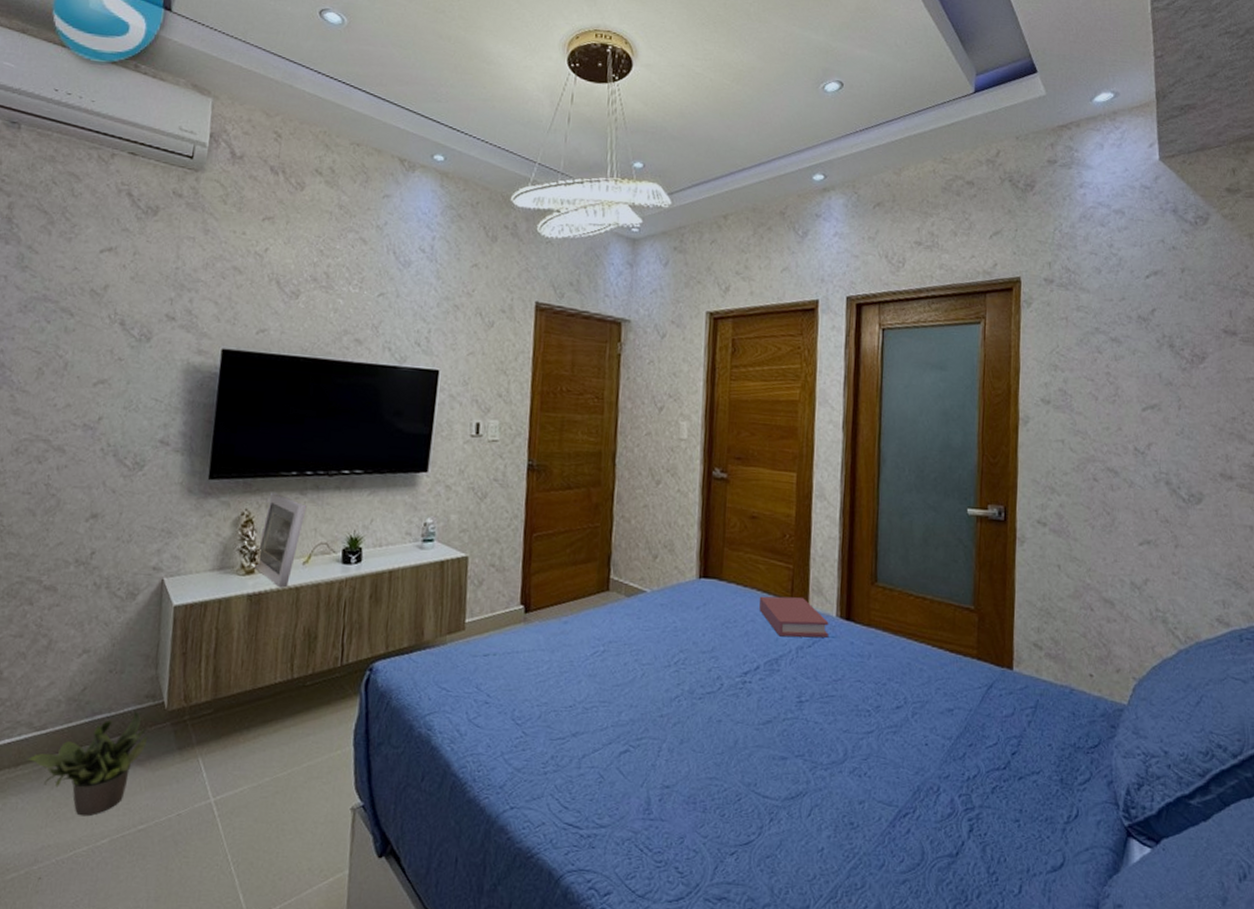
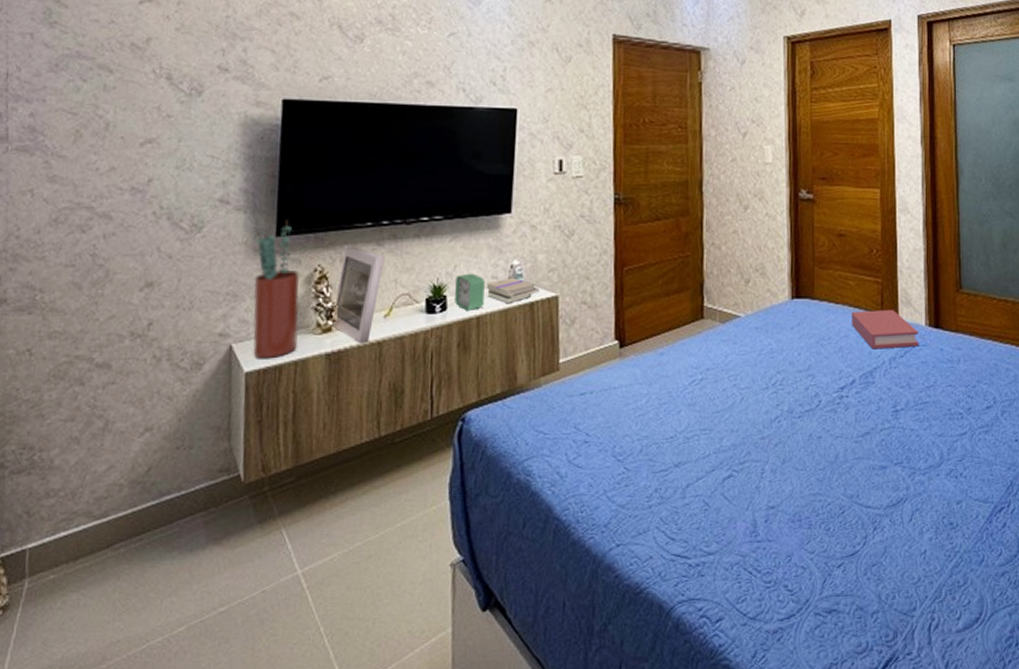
potted plant: present [27,711,148,816] -> none [87,488,224,605]
vase: none [182,464,229,595] -> present [252,220,300,359]
alarm clock: none [369,527,399,564] -> present [455,273,485,310]
books: none [399,535,450,561] -> present [486,277,539,304]

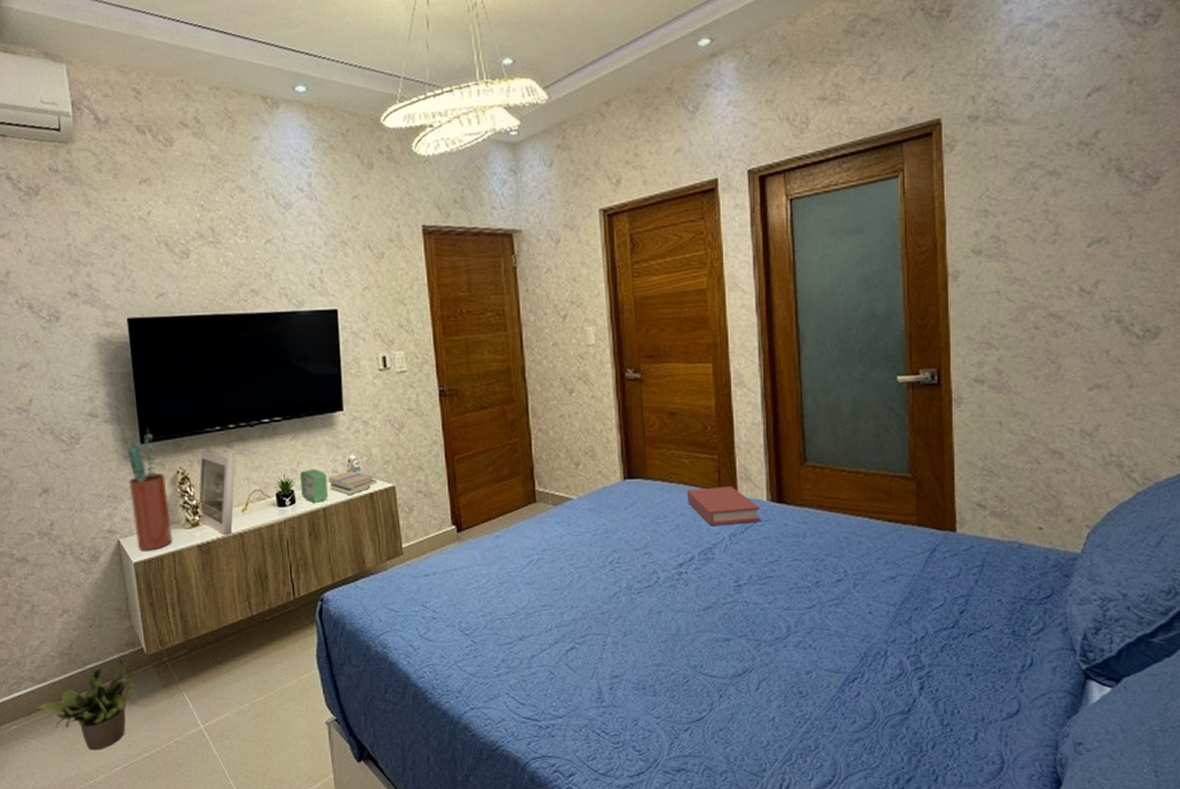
potted plant: none [87,488,224,605] -> present [37,658,136,751]

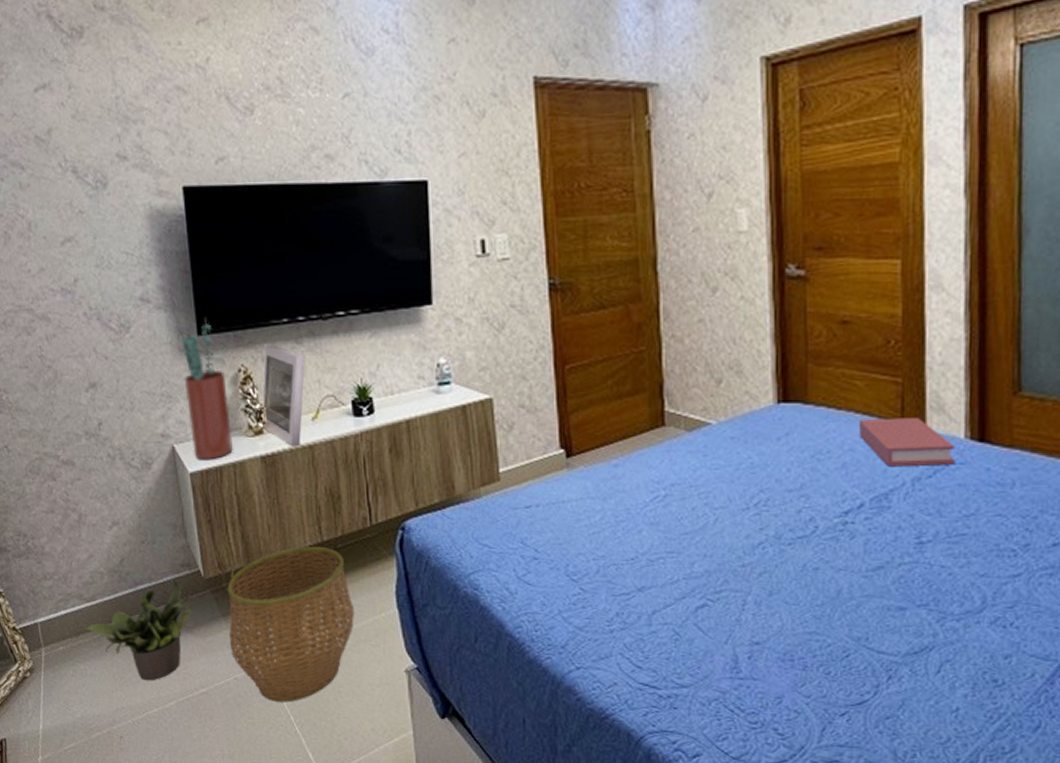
basket: none [168,619,282,760] -> present [227,546,355,702]
alarm clock: present [300,468,328,503] -> none [380,373,412,413]
books: present [328,471,377,496] -> none [413,377,471,407]

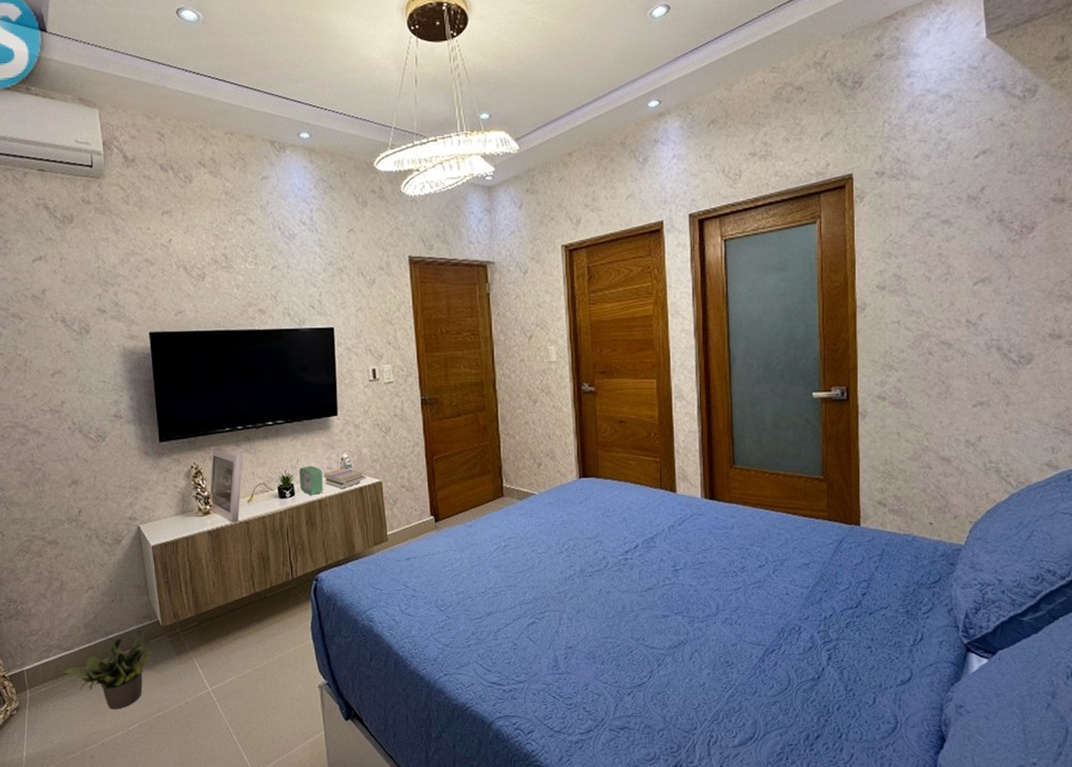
vase: present [175,317,233,460] -> none [142,429,186,536]
basket: present [227,546,355,702] -> none [181,596,280,718]
alarm clock: none [380,373,412,413] -> present [299,465,323,495]
books: none [413,377,471,407] -> present [323,468,366,490]
book: present [858,416,955,467] -> none [632,484,695,519]

